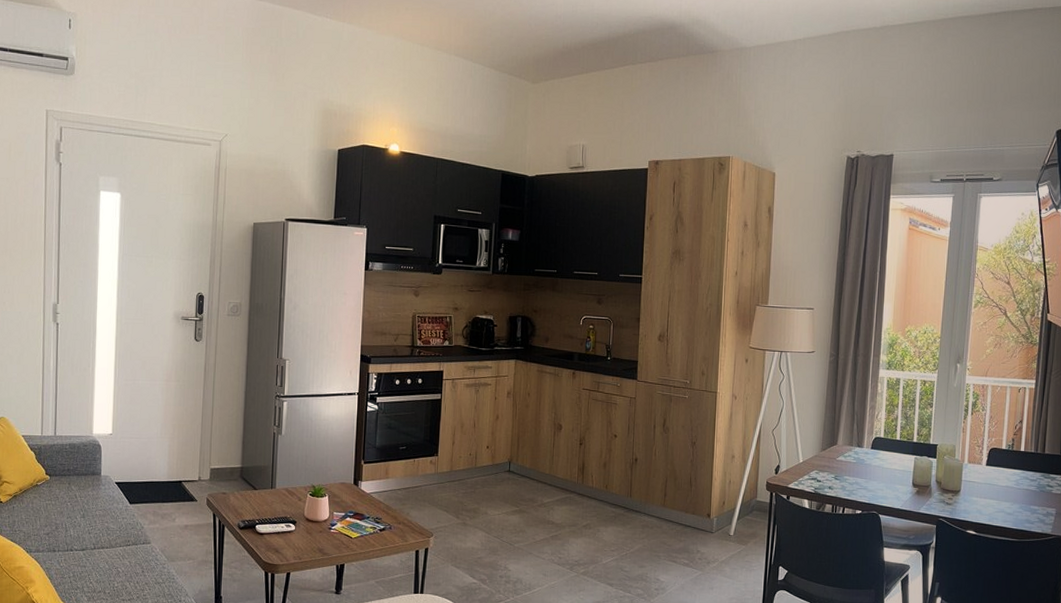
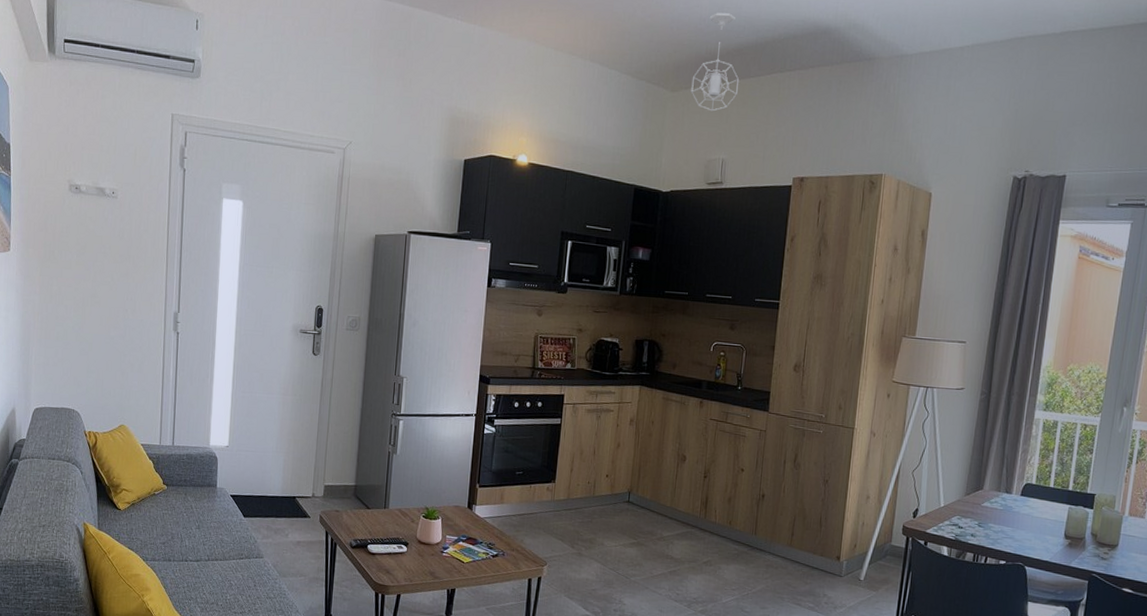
pendant light: none [550,10,595,101] -> present [691,13,740,112]

